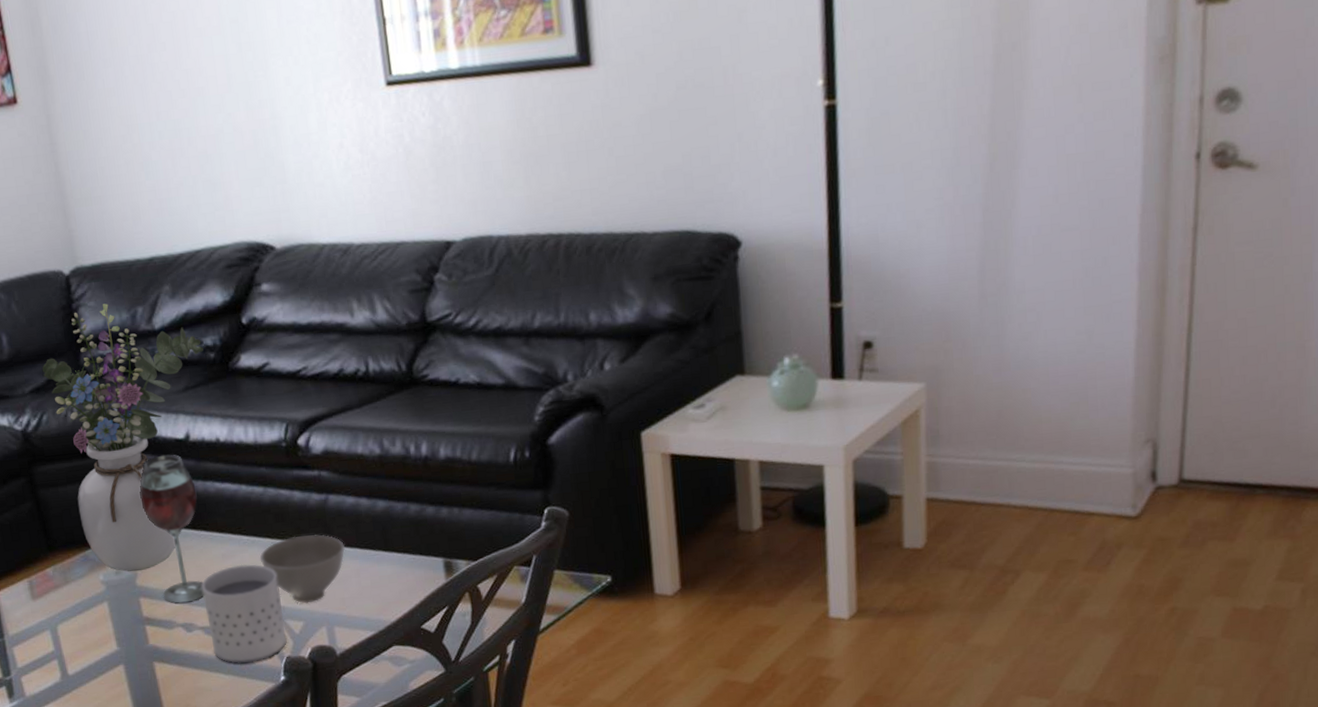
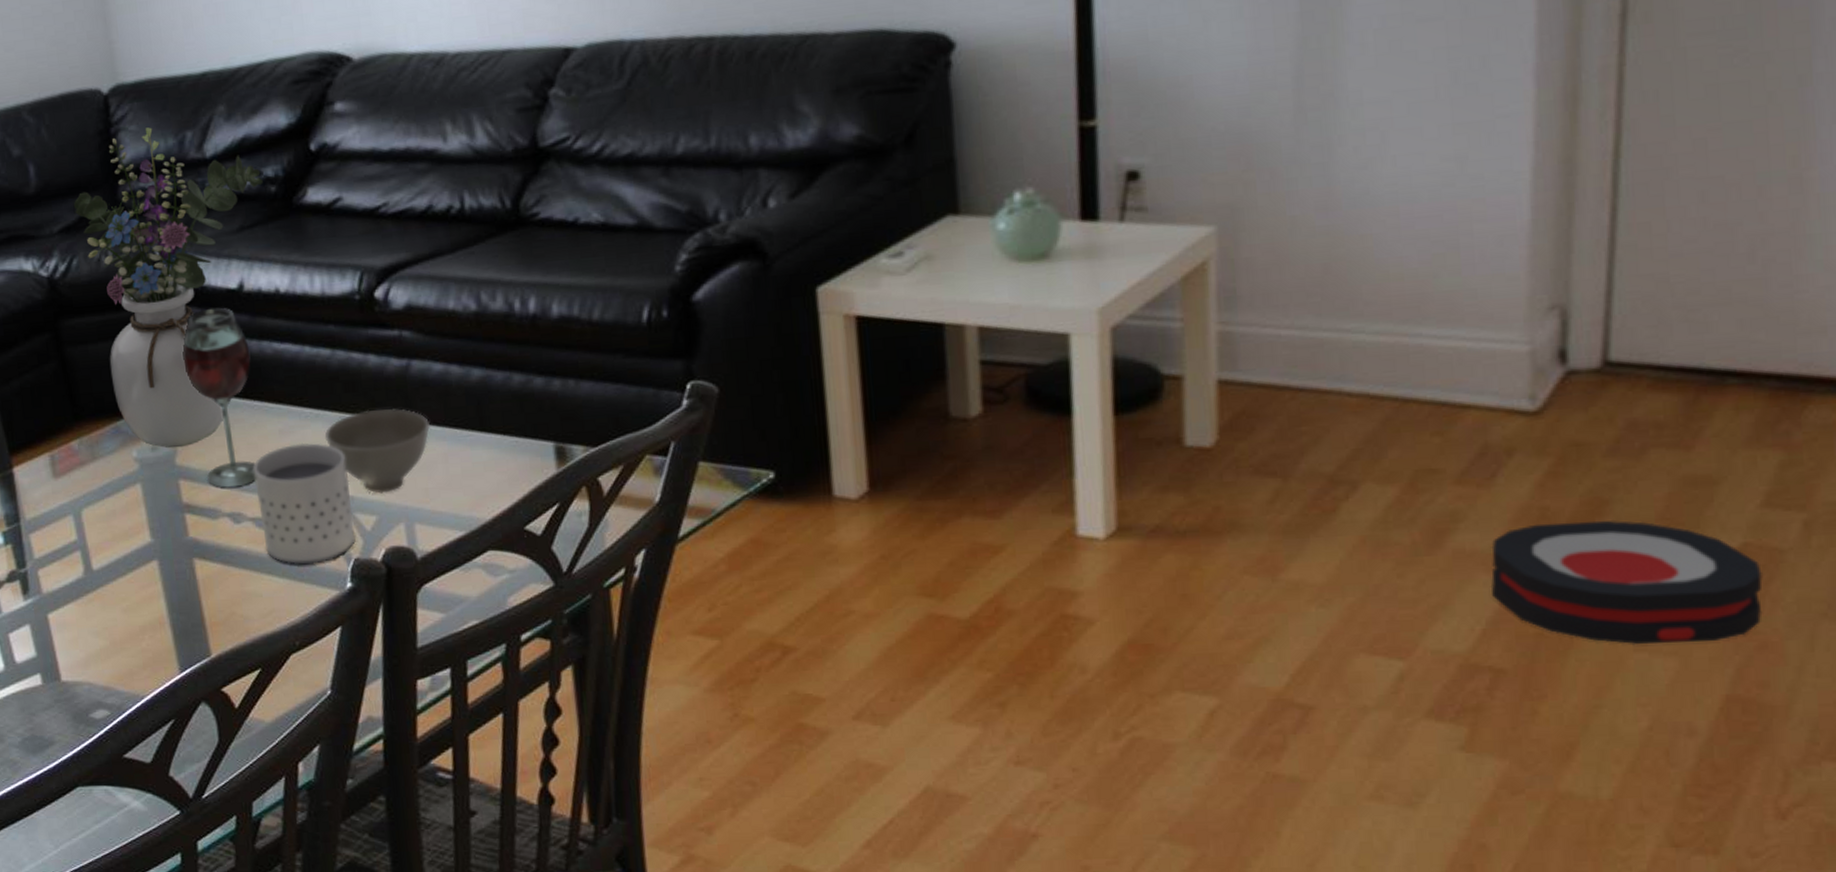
robot vacuum: none [1106,592,1276,681] -> present [1490,519,1763,646]

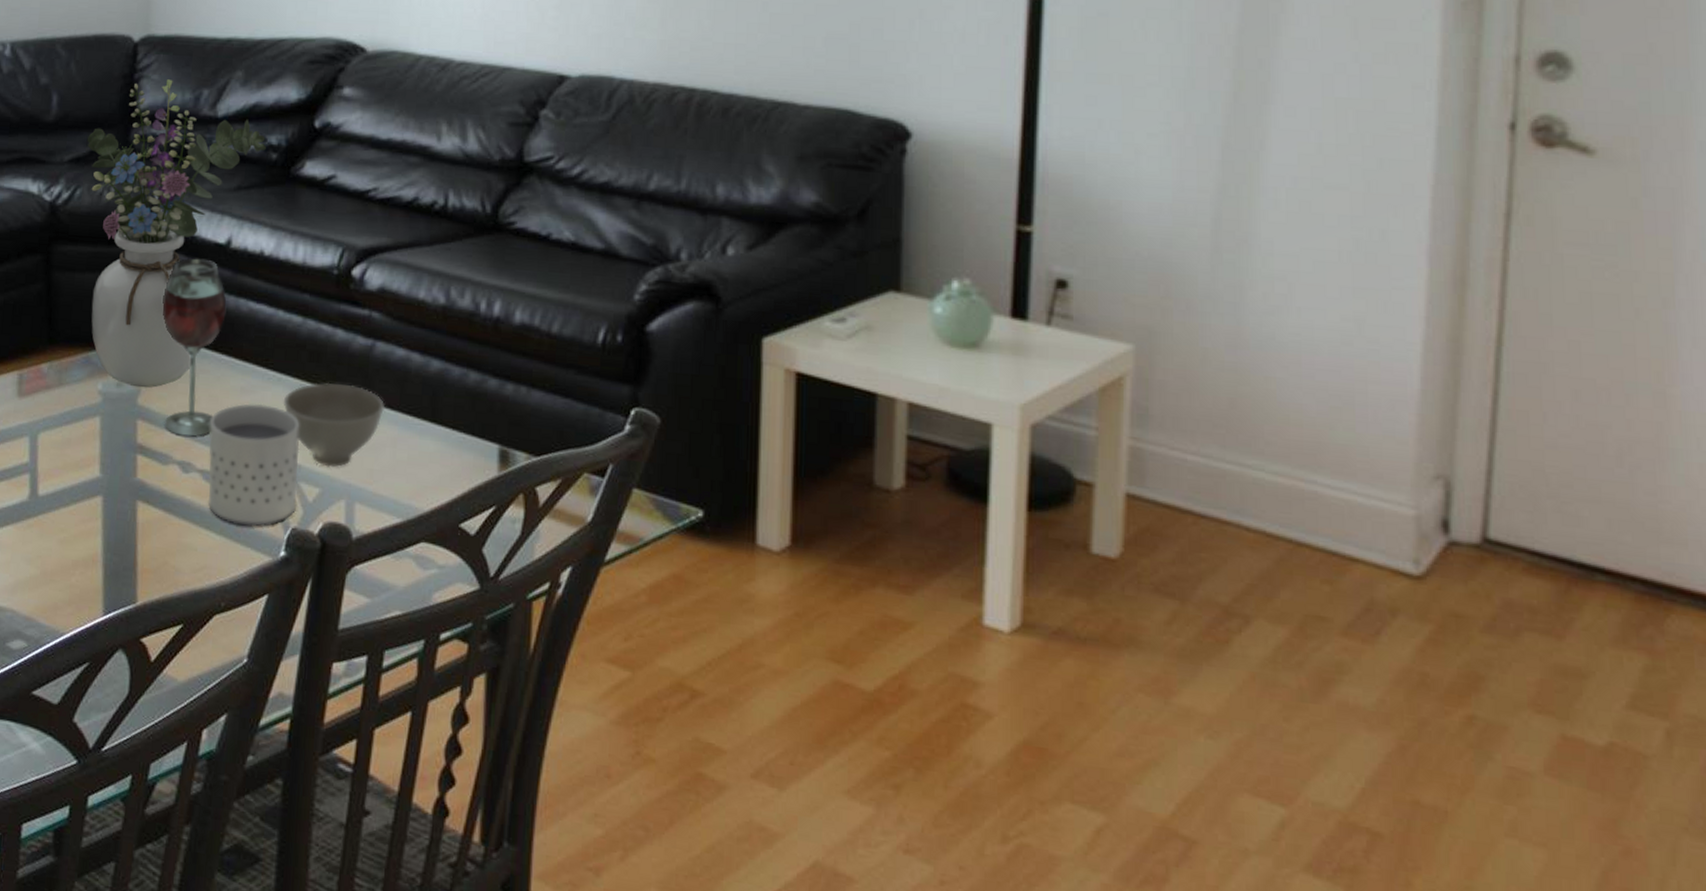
robot vacuum: present [1490,519,1763,646] -> none [1371,688,1628,839]

